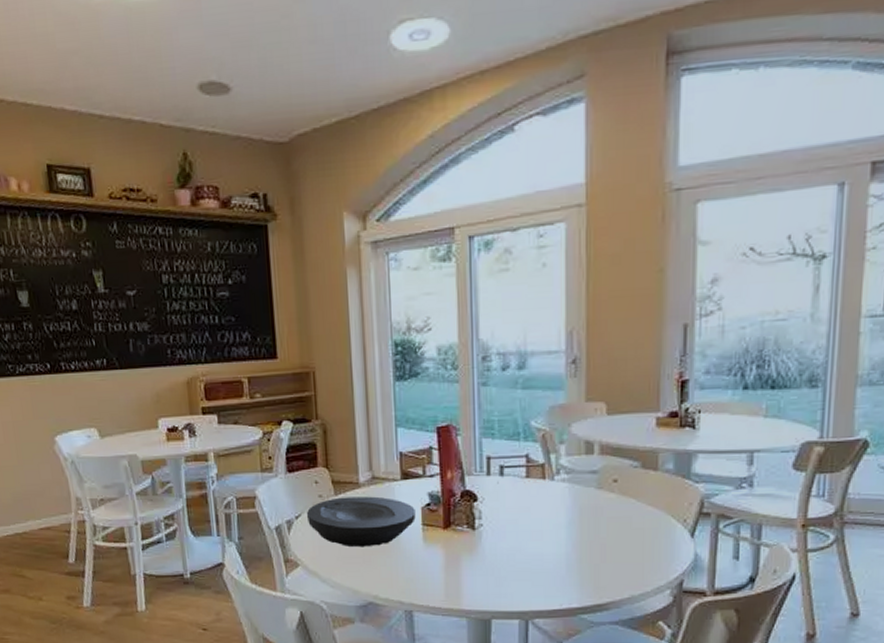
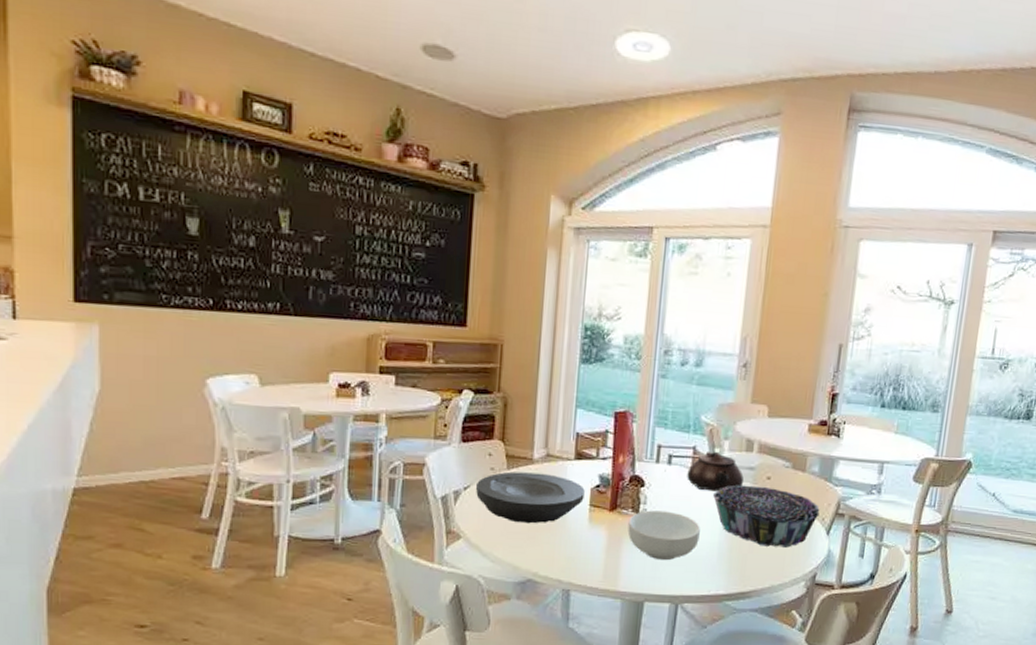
cereal bowl: none [465,525,544,576] -> present [627,510,700,561]
teapot: none [522,457,587,500] -> present [687,451,744,492]
decorative bowl: none [554,490,680,554] -> present [713,485,820,548]

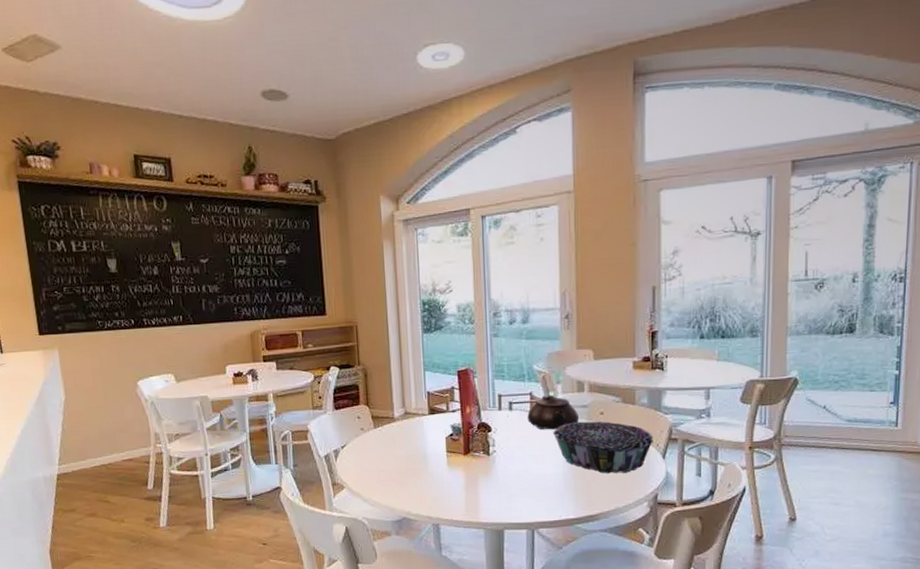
plate: present [475,471,585,524] -> none [350,428,441,472]
cereal bowl: present [627,510,700,561] -> none [481,451,546,493]

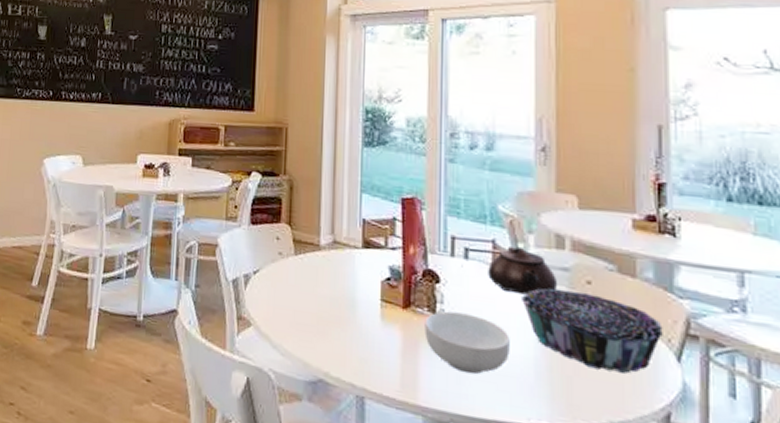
cereal bowl: none [481,451,546,493] -> present [424,311,510,375]

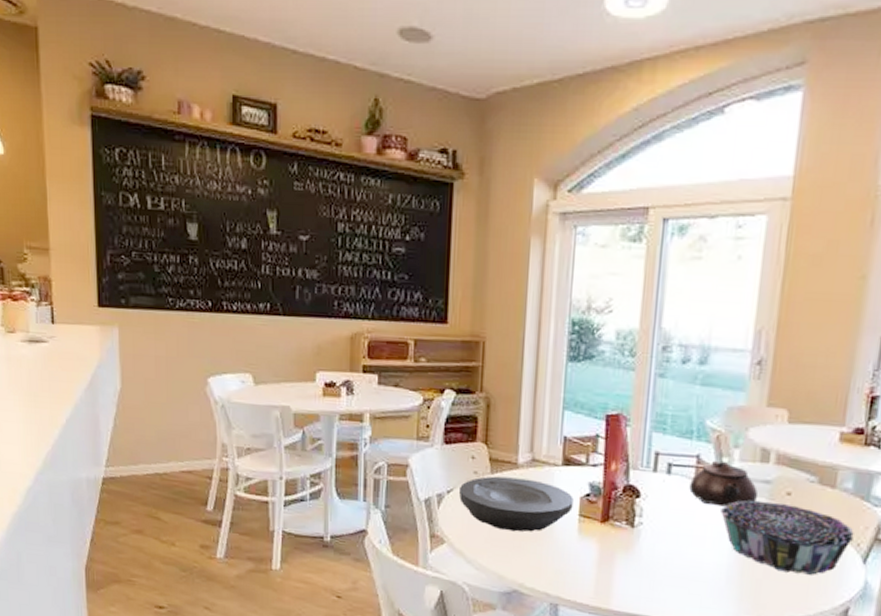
plate: none [264,257,375,317] -> present [458,476,574,532]
cereal bowl: present [424,311,510,375] -> none [621,524,705,581]

